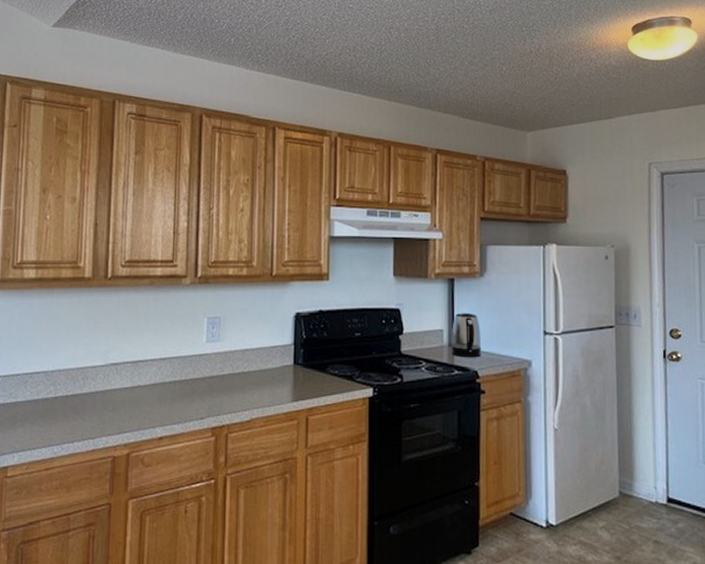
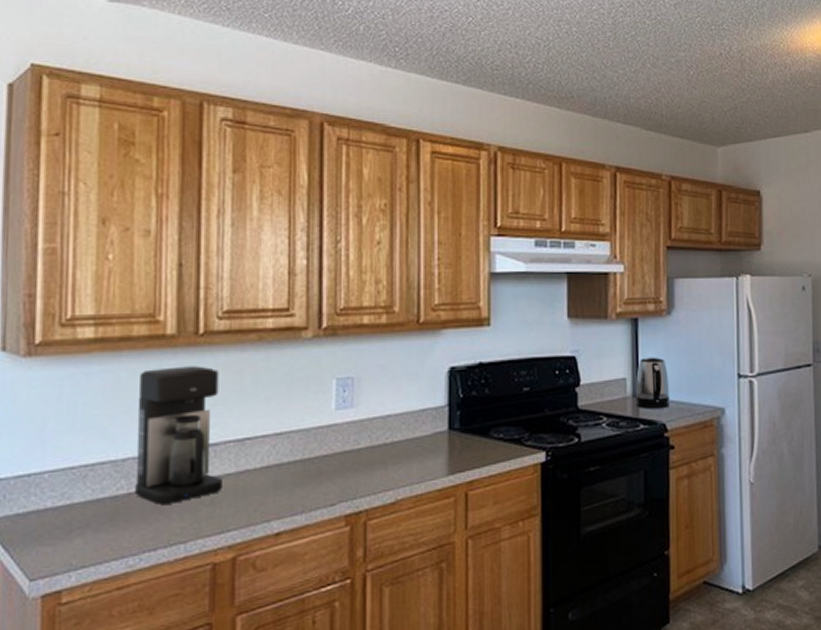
coffee maker: none [60,302,121,407] -> present [135,366,222,504]

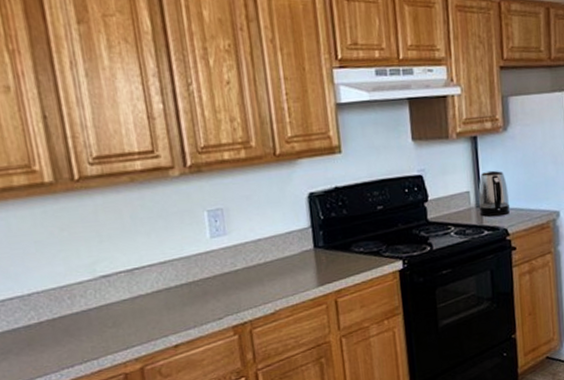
coffee maker: present [135,366,222,504] -> none [28,208,121,330]

